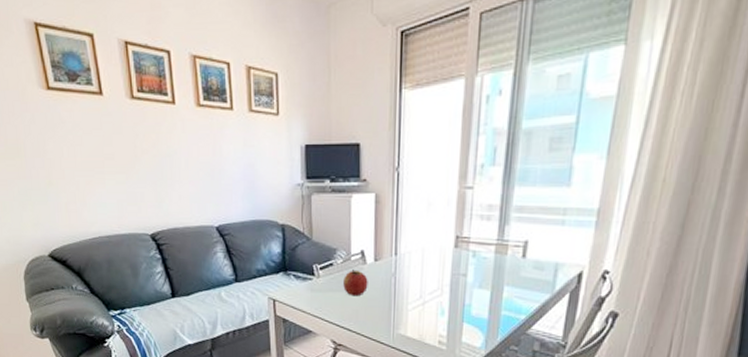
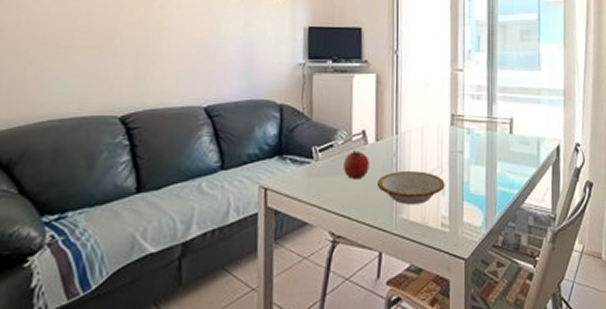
bowl: none [375,291,445,322] -> present [376,171,445,204]

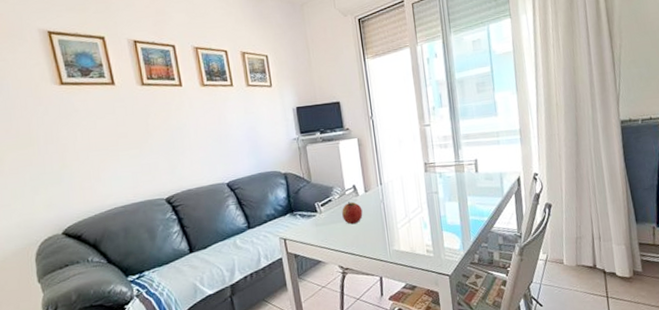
bowl: present [376,171,445,204] -> none [370,211,426,239]

